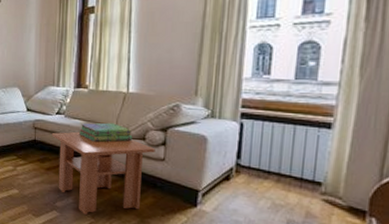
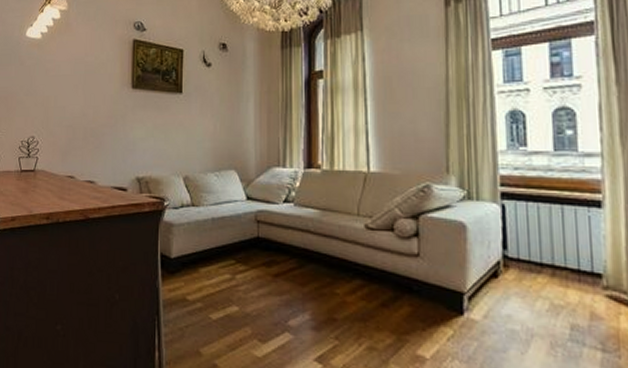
coffee table: present [51,131,155,215] -> none [279,224,407,335]
stack of books: present [79,123,133,143] -> none [313,211,379,237]

